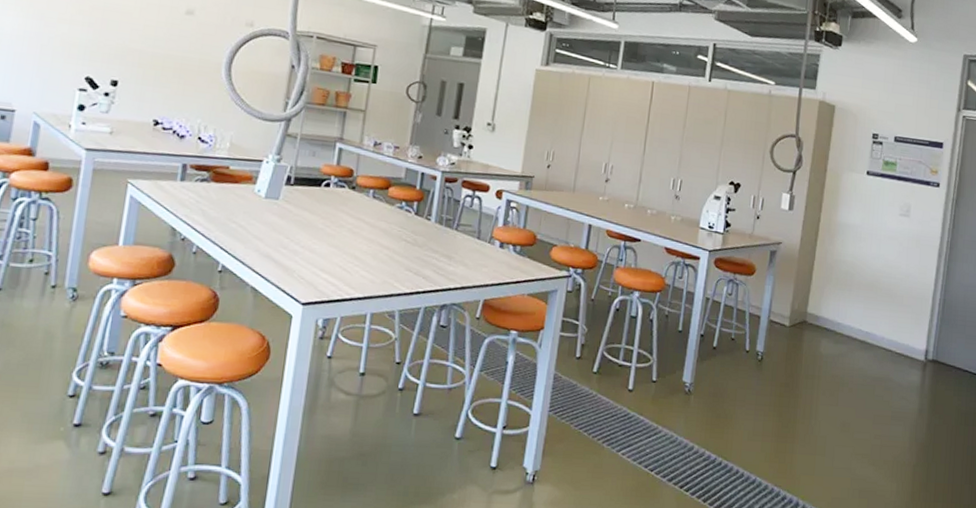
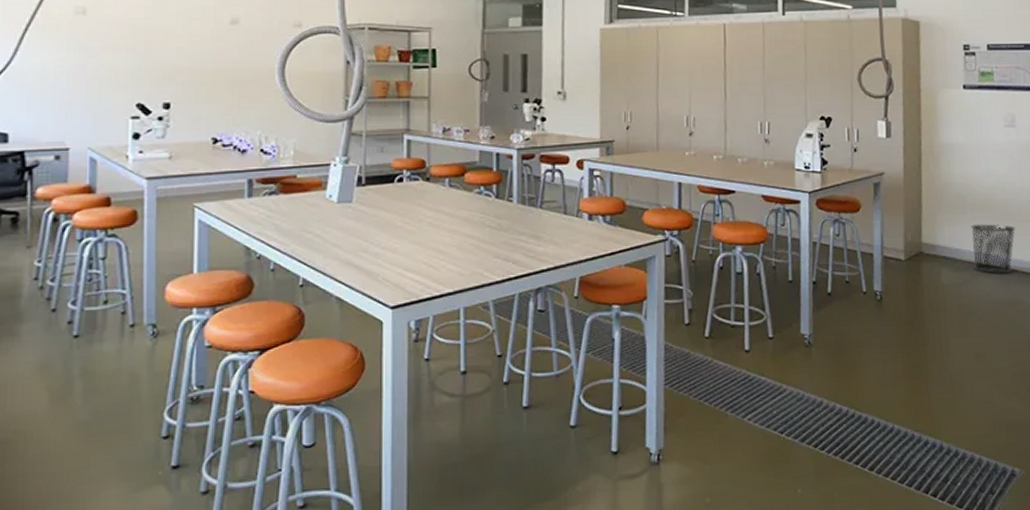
waste bin: none [852,302,896,351] -> present [971,224,1016,273]

